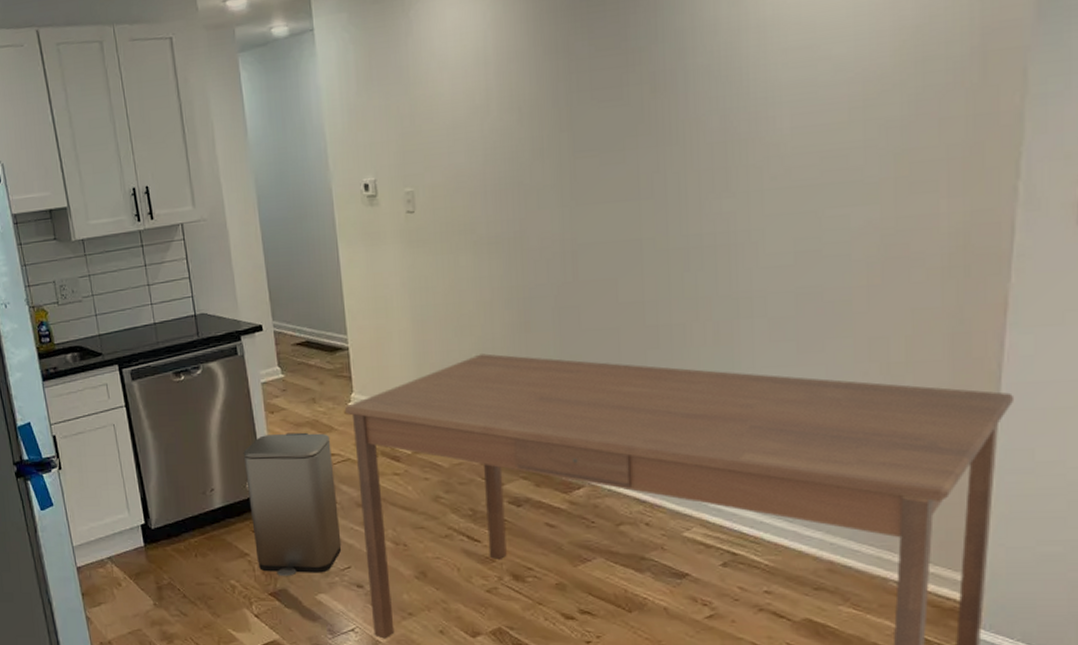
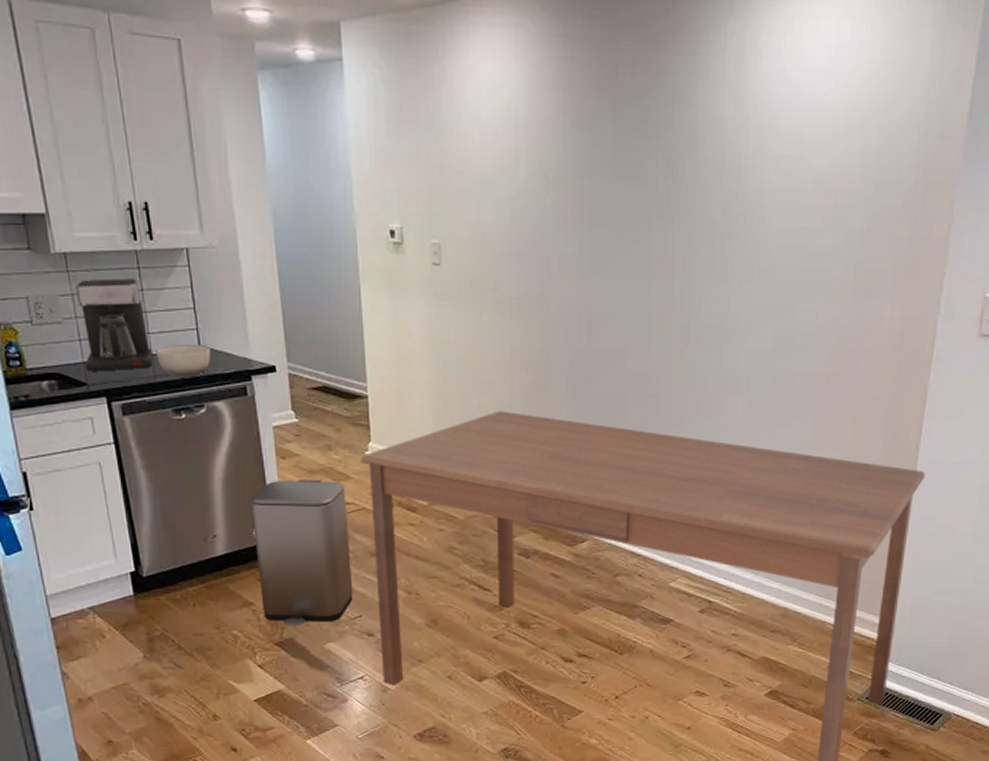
coffee maker: none [91,256,156,343] -> present [75,278,154,372]
bowl: none [157,310,205,343] -> present [155,344,212,378]

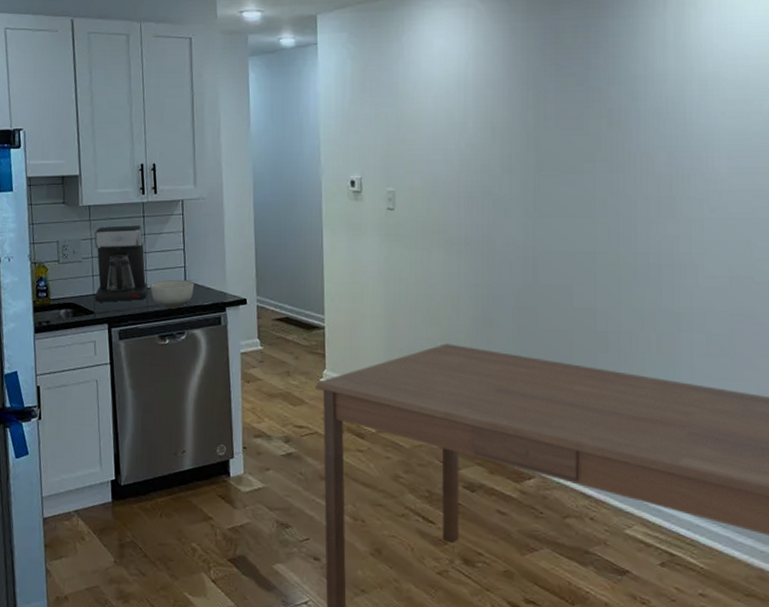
pedal bin: present [250,479,353,627] -> none [216,402,303,544]

